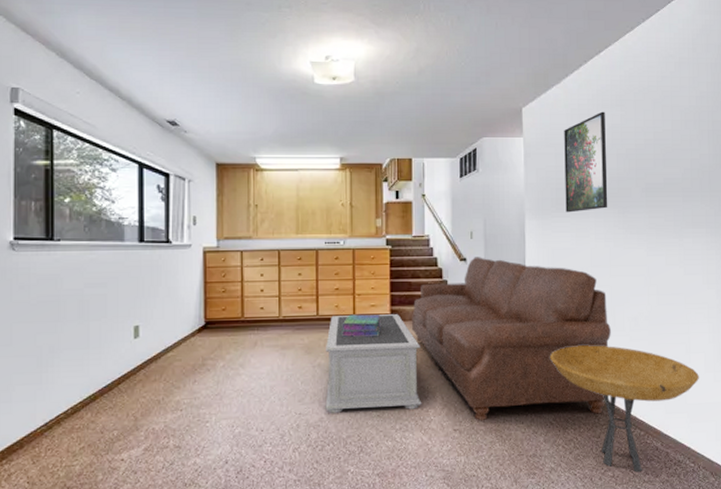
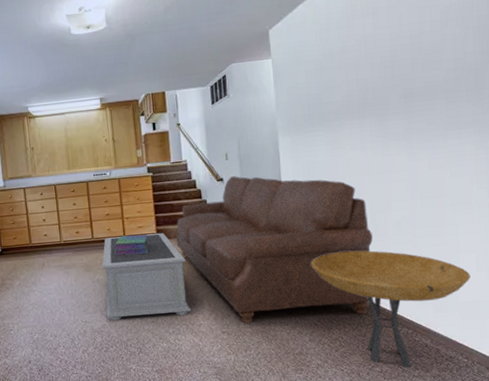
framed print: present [564,111,608,213] -> none [313,22,364,127]

